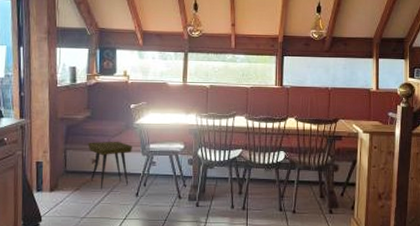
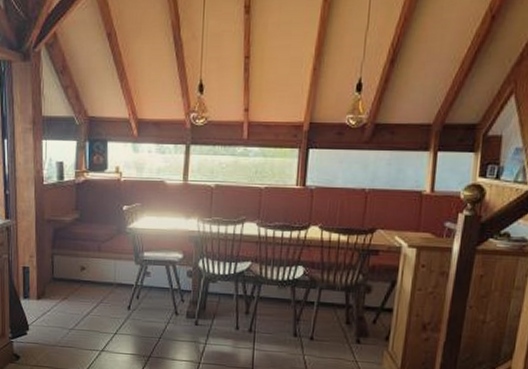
side table: present [87,141,132,190] -> none [76,247,124,300]

